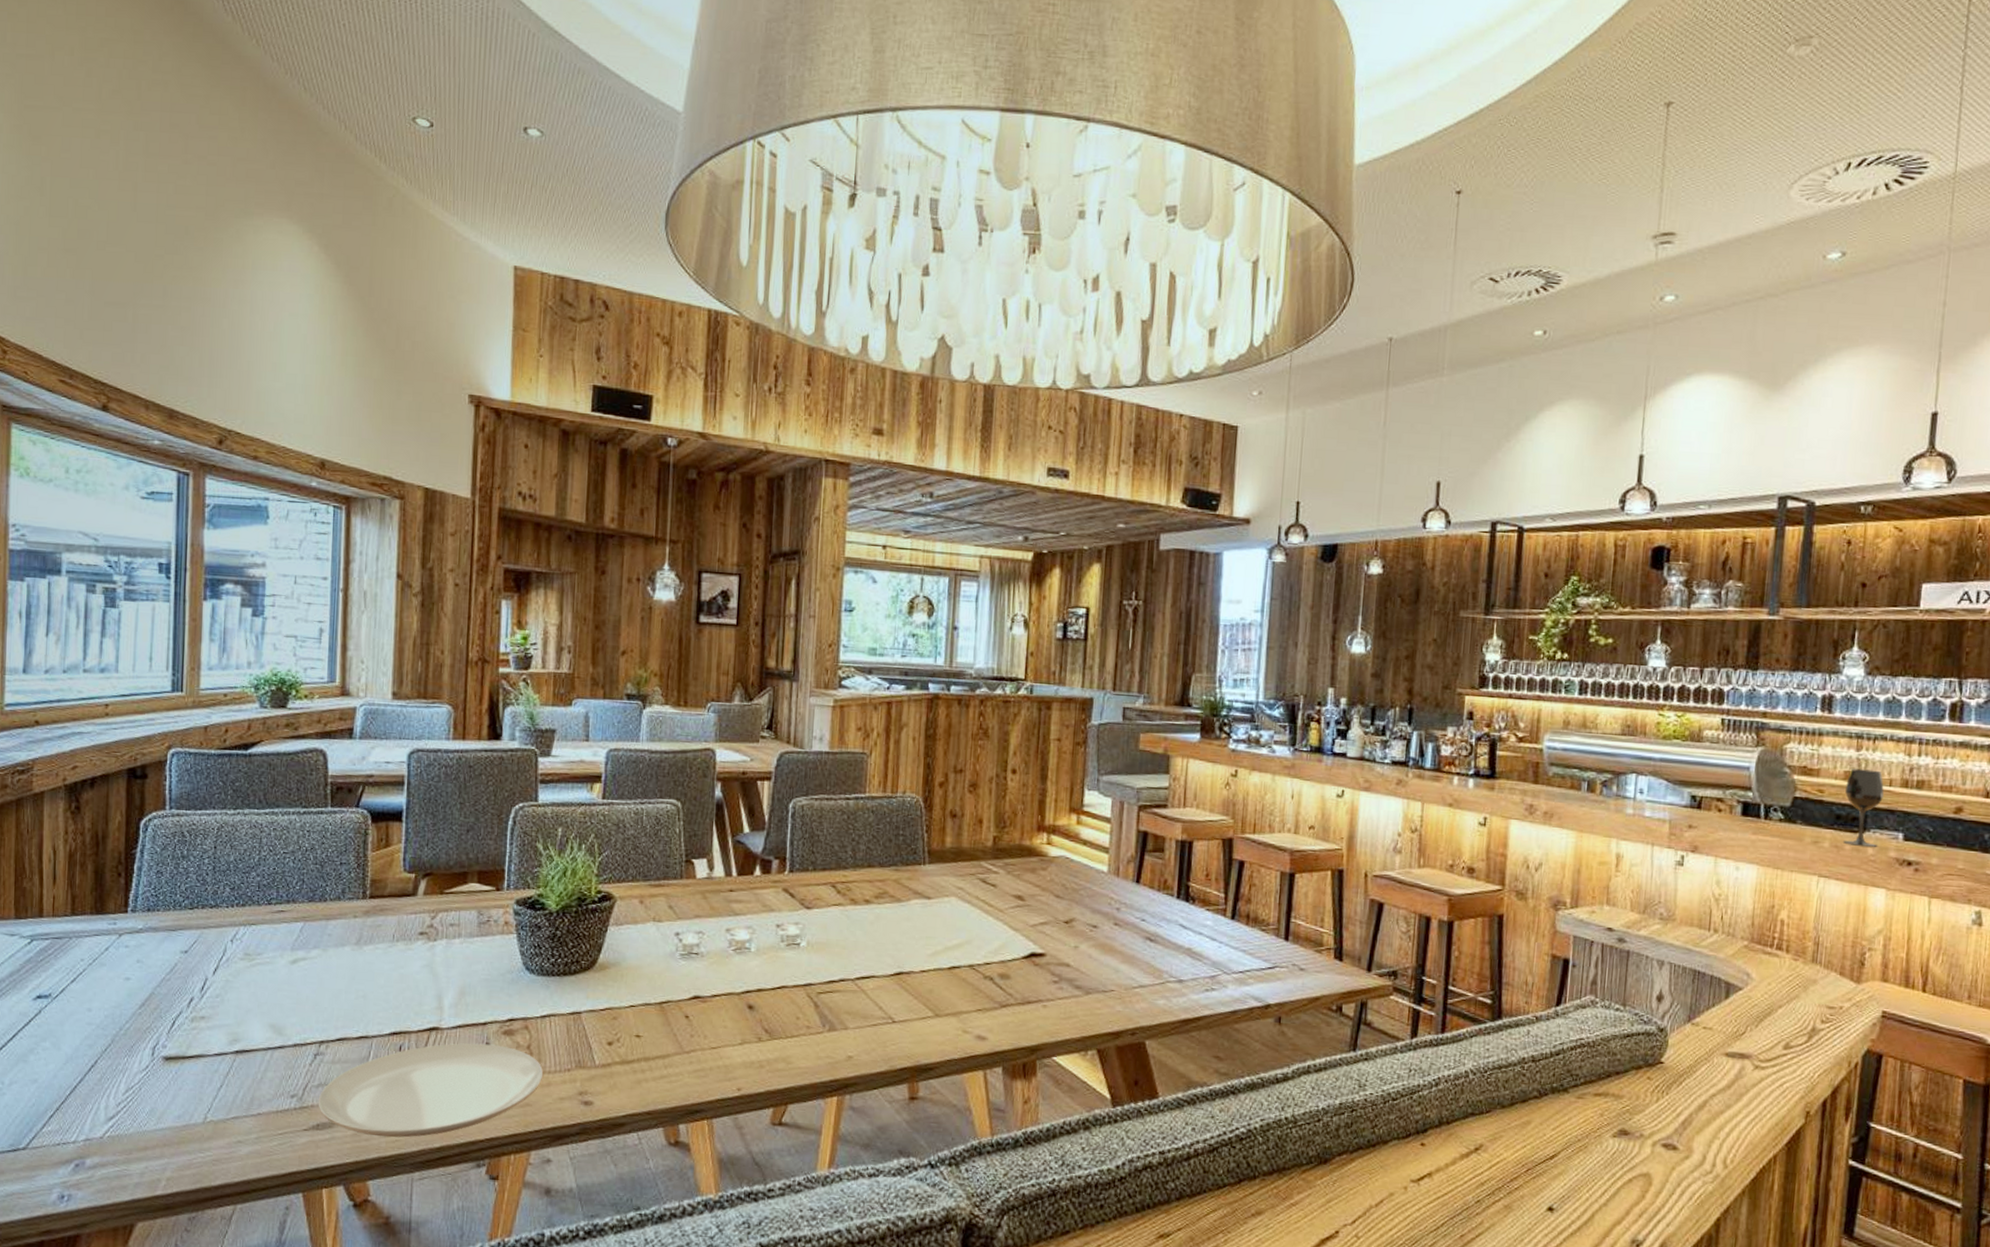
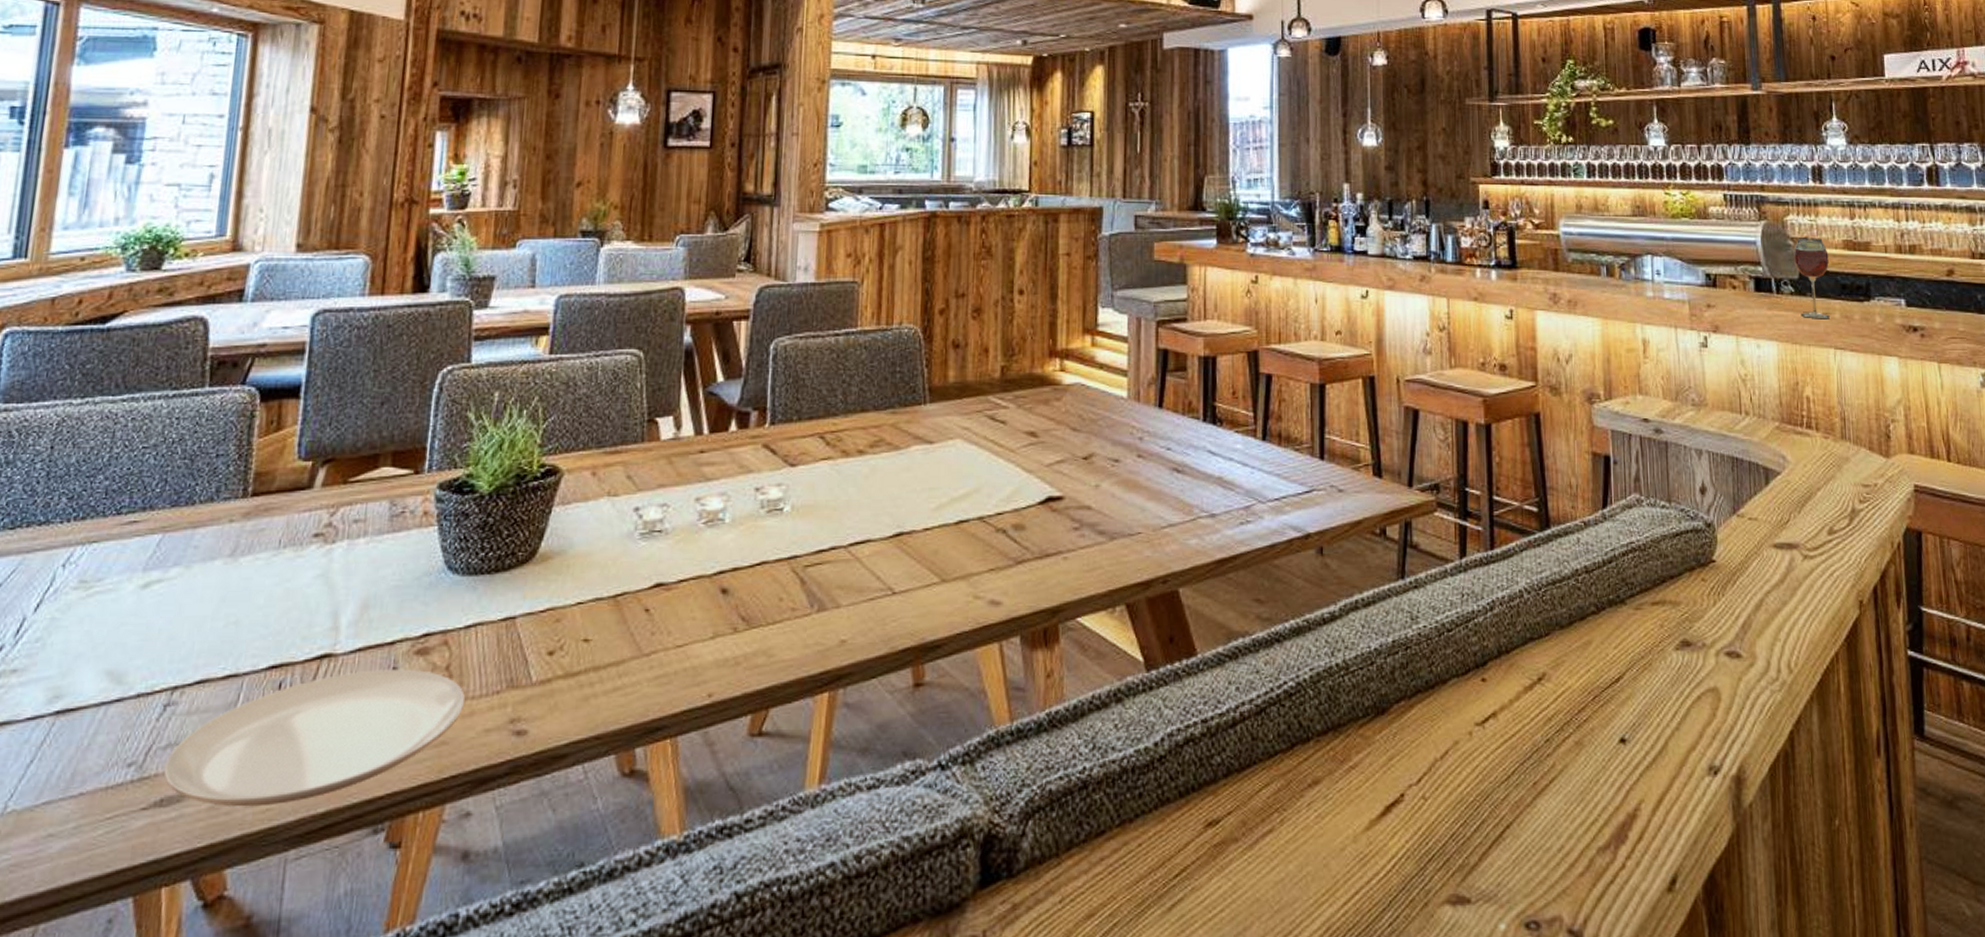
wineglass: none [1787,766,1827,847] -> present [1794,238,1830,318]
wine glass: present [1843,768,1884,848] -> none [1846,237,1884,316]

